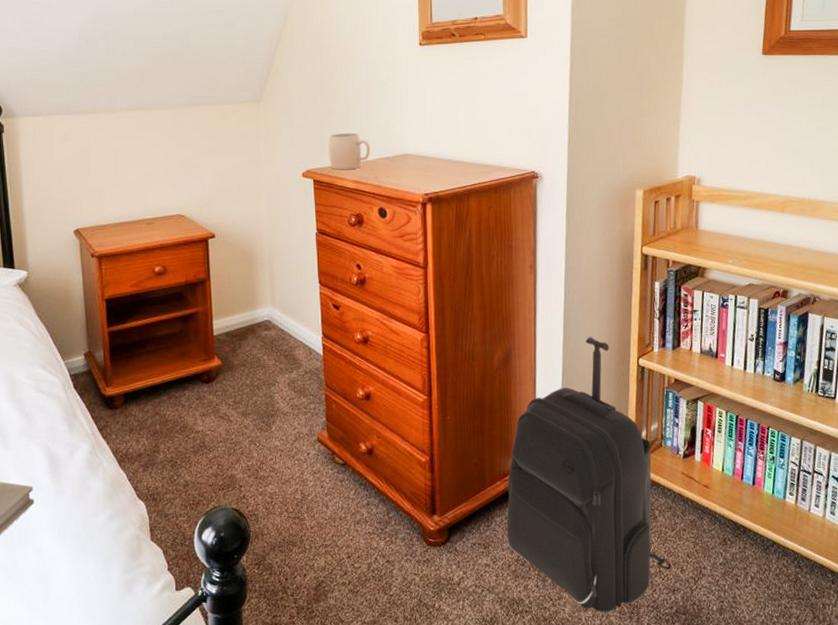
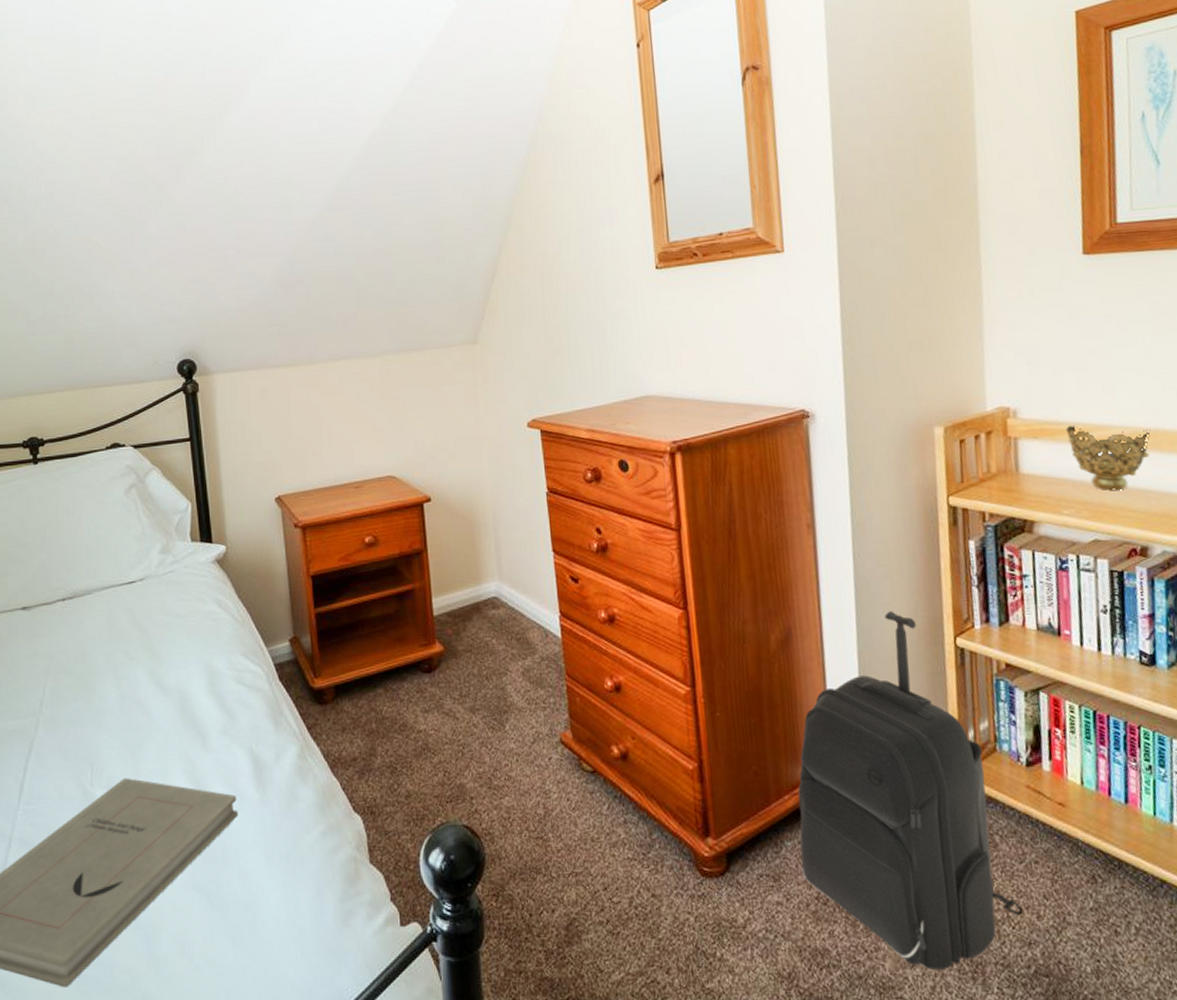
mug: present [328,132,371,170] -> none [555,373,606,418]
decorative bowl: none [736,193,798,245] -> present [1066,426,1150,490]

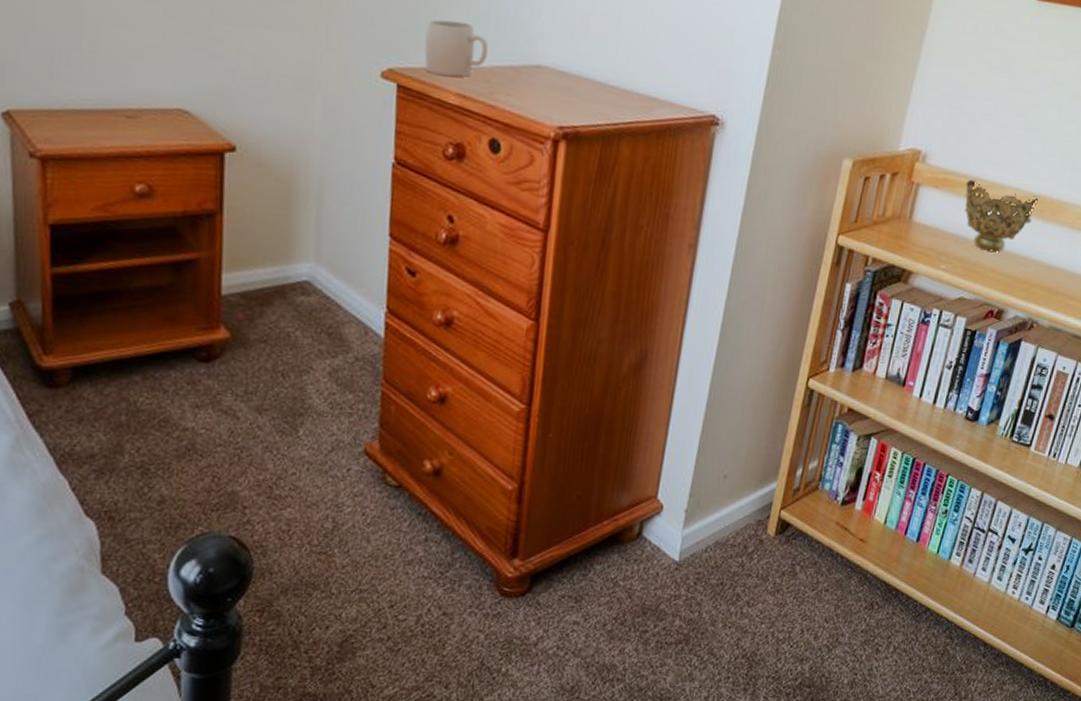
mug: none [555,373,606,418] -> present [424,19,489,78]
rolling backpack: present [798,611,1023,970] -> none [605,346,806,682]

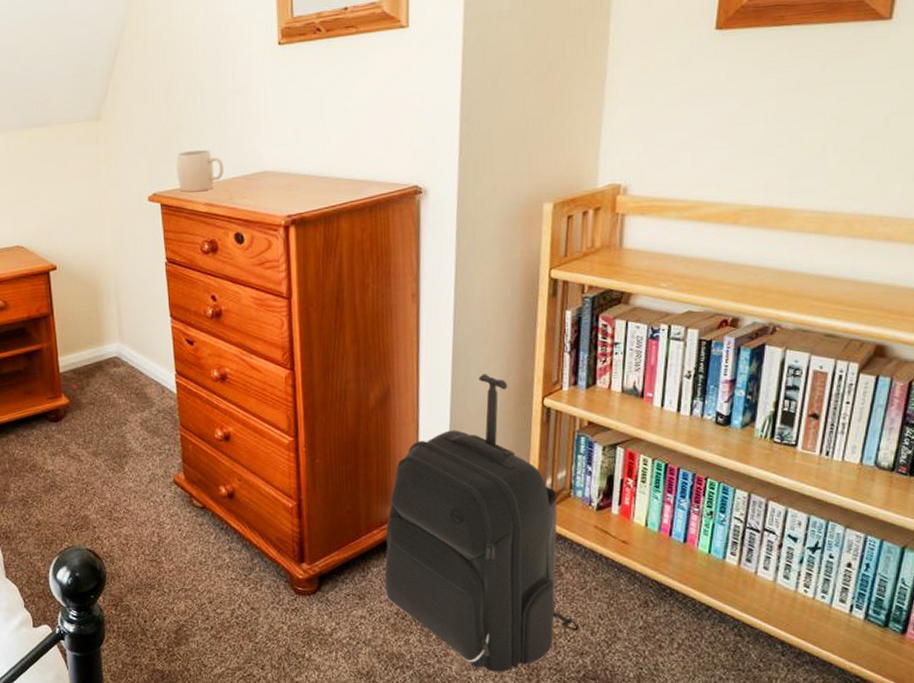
rolling backpack: none [605,346,806,682] -> present [384,374,579,672]
decorative bowl: present [965,180,1038,252] -> none [674,203,757,265]

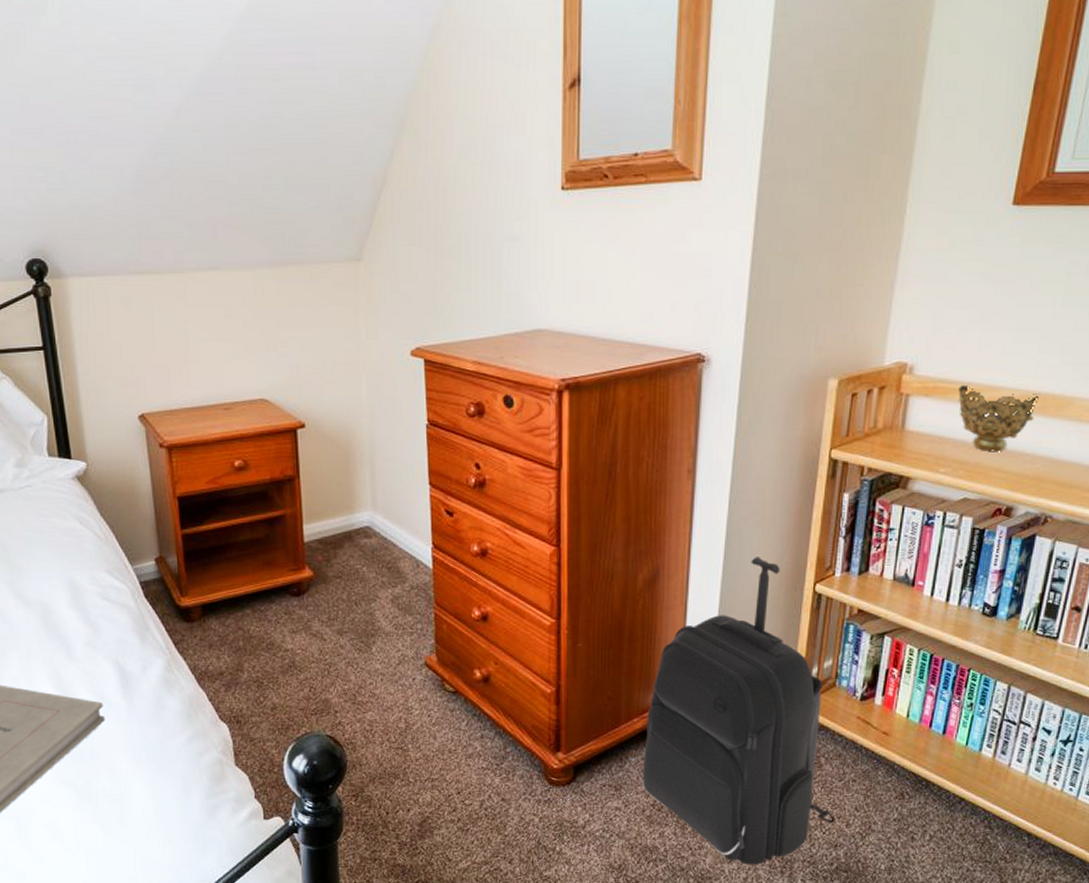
mug: present [176,149,225,193] -> none [443,301,496,348]
decorative bowl: none [674,203,757,265] -> present [958,386,1039,451]

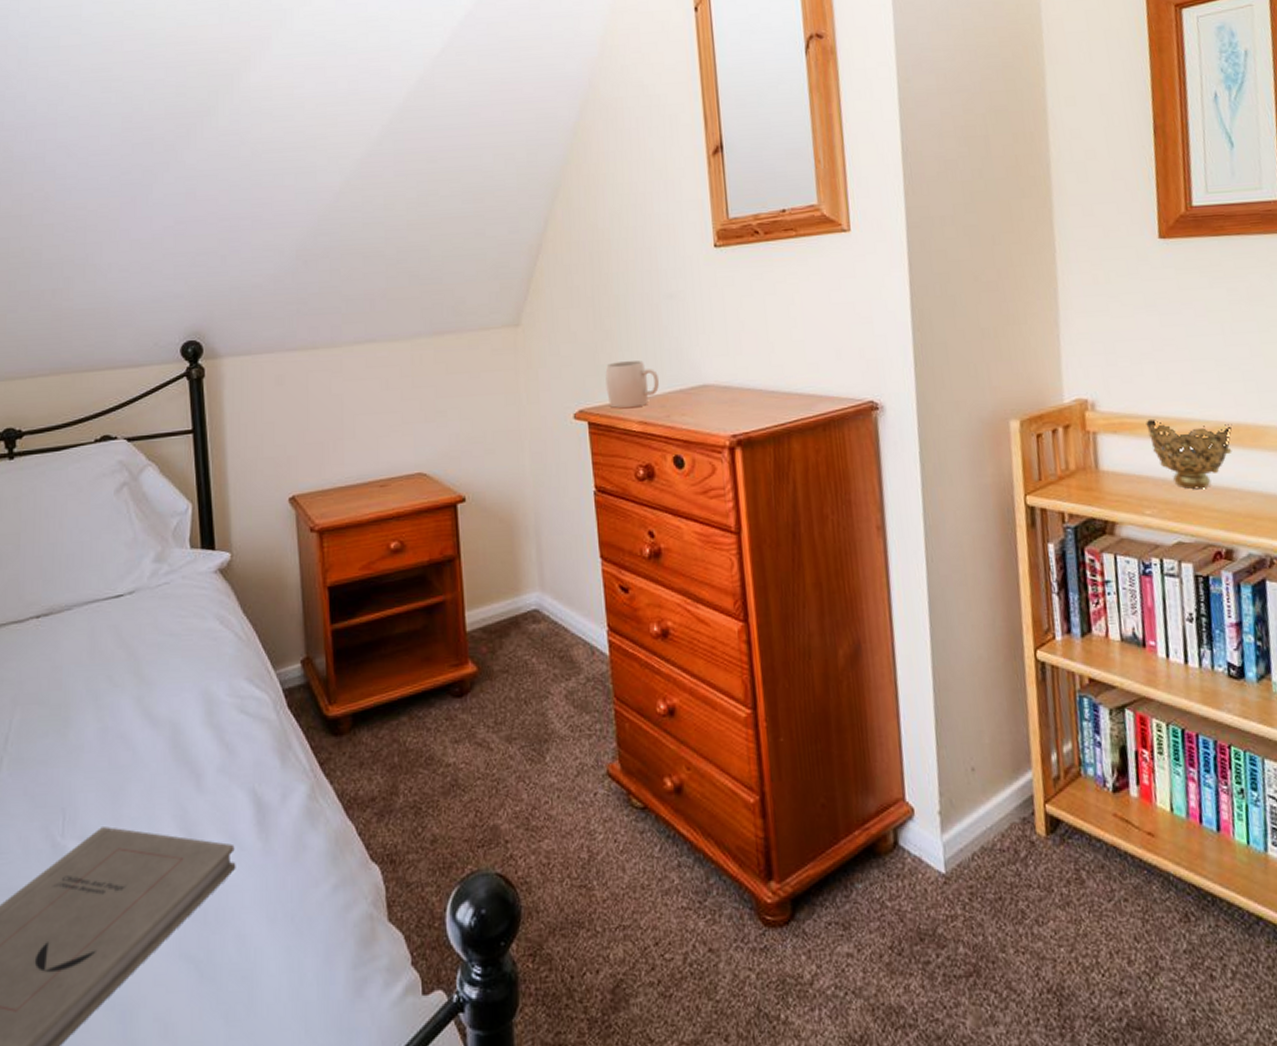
mug: none [443,301,496,348] -> present [605,360,660,409]
rolling backpack: present [642,557,835,865] -> none [869,621,1113,1027]

